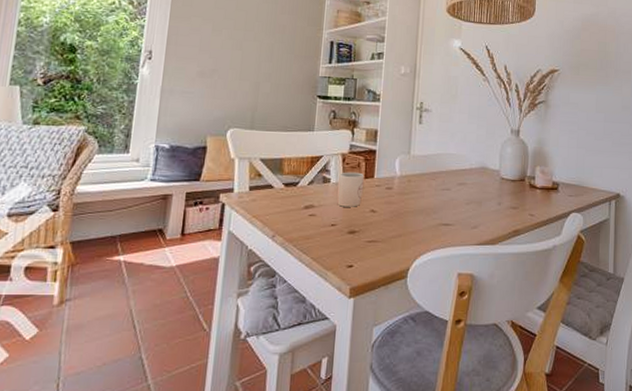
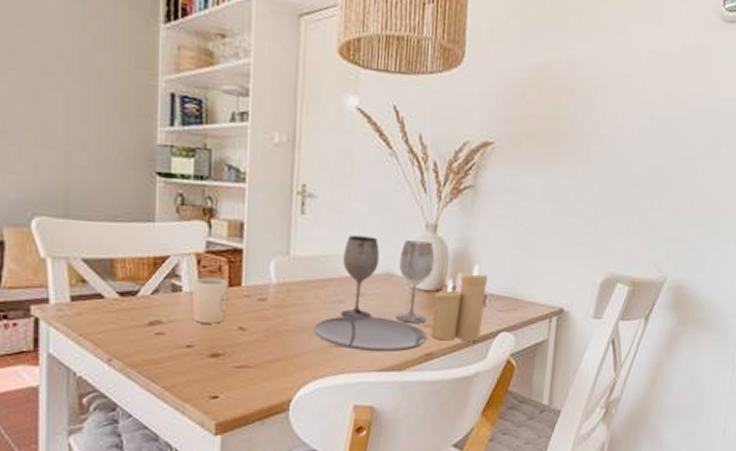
plate: none [427,200,514,230] -> present [313,316,427,353]
wineglass: none [447,139,519,206] -> present [340,235,435,323]
candle: none [517,159,560,221] -> present [430,263,489,342]

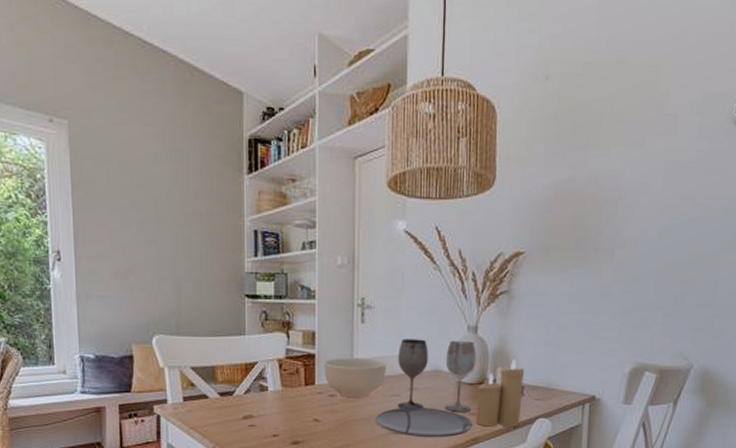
mug: present [191,277,229,324] -> none [276,379,305,417]
bowl: none [253,254,330,303] -> present [324,358,387,397]

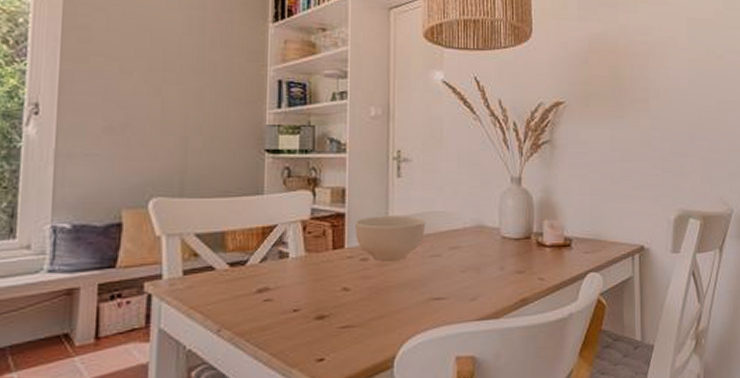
plate: present [375,407,473,438] -> none [414,267,521,302]
wineglass: present [397,339,477,412] -> none [438,193,522,271]
candle: present [475,359,525,427] -> none [523,210,572,286]

